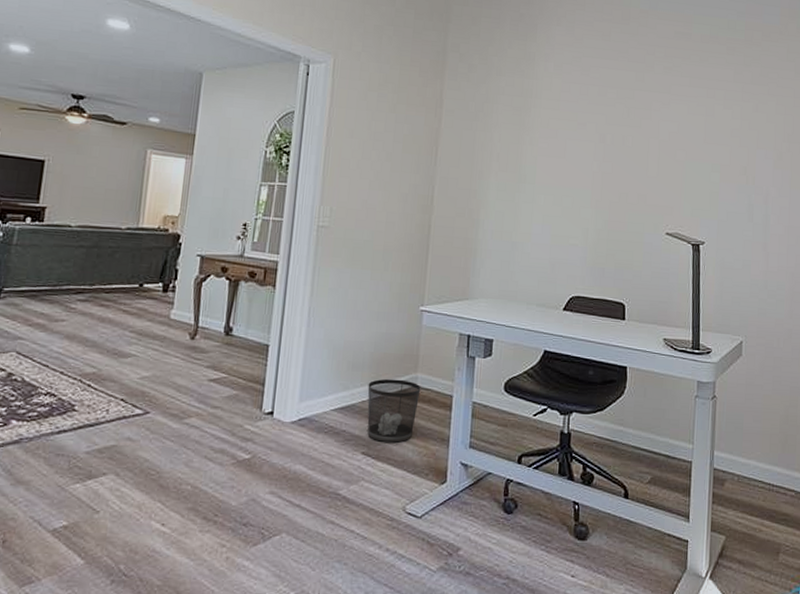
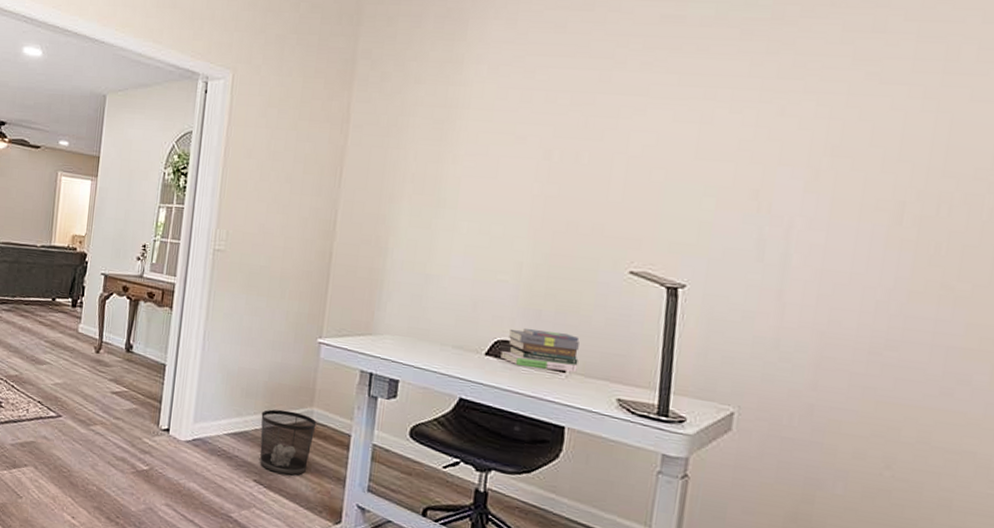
books: none [575,285,634,320] -> present [500,328,580,373]

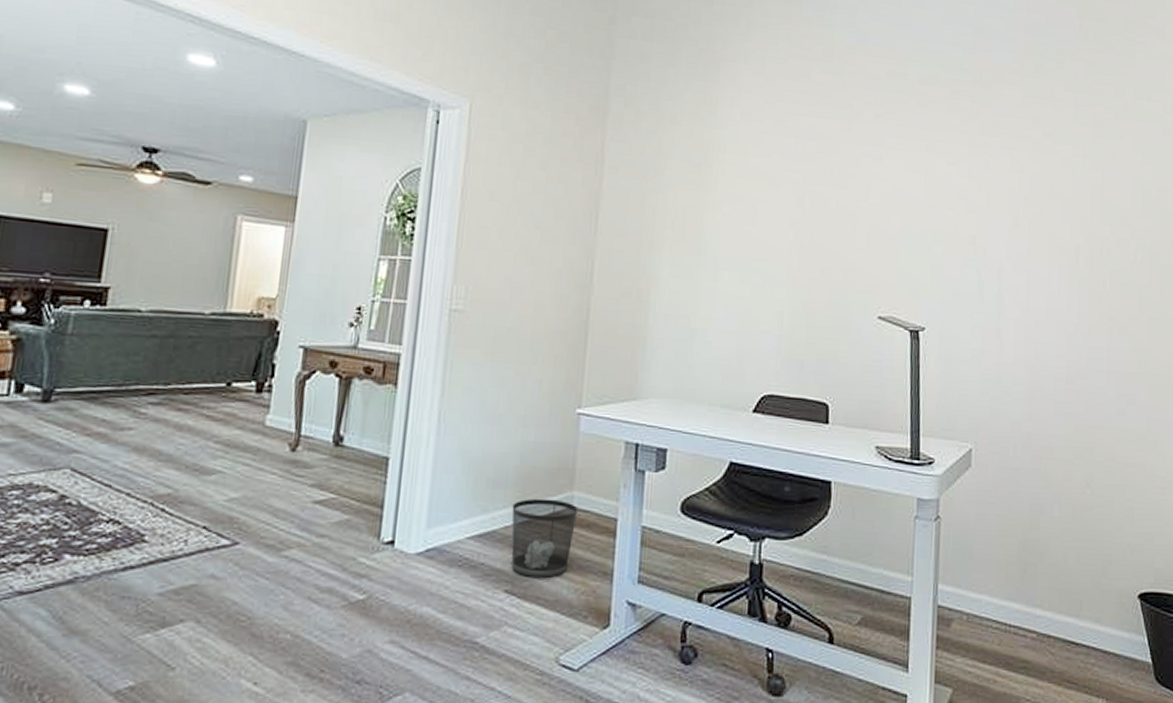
books: present [500,328,580,373] -> none [767,381,839,423]

